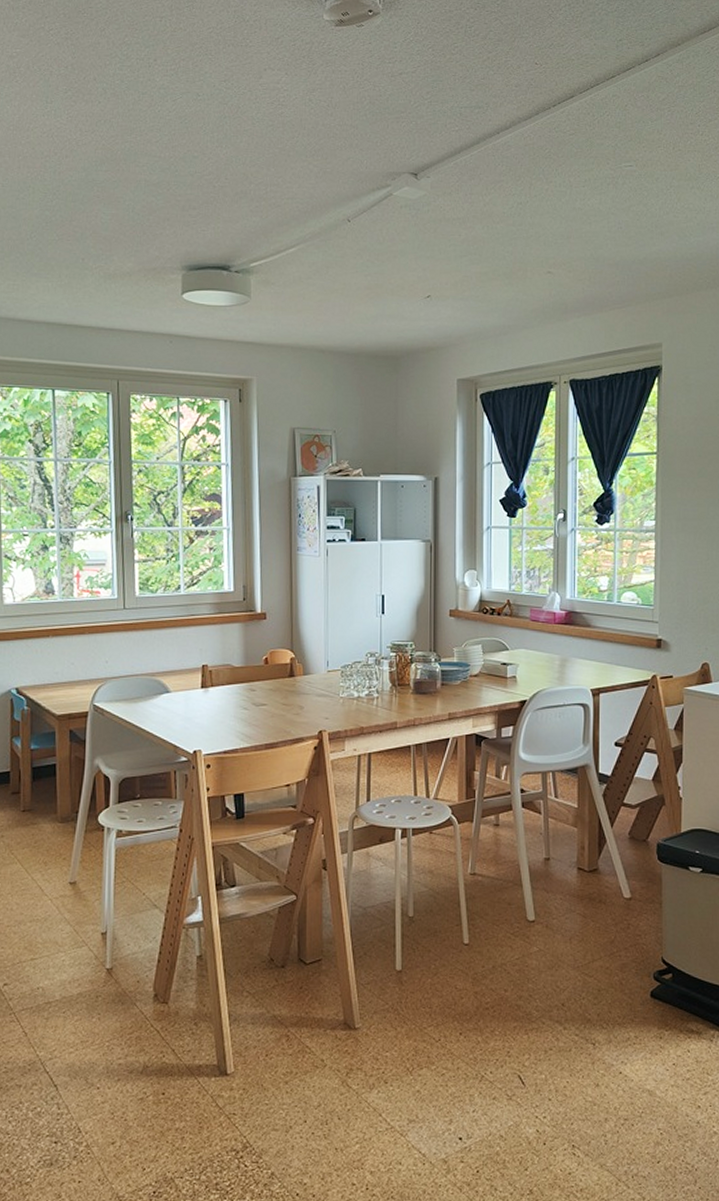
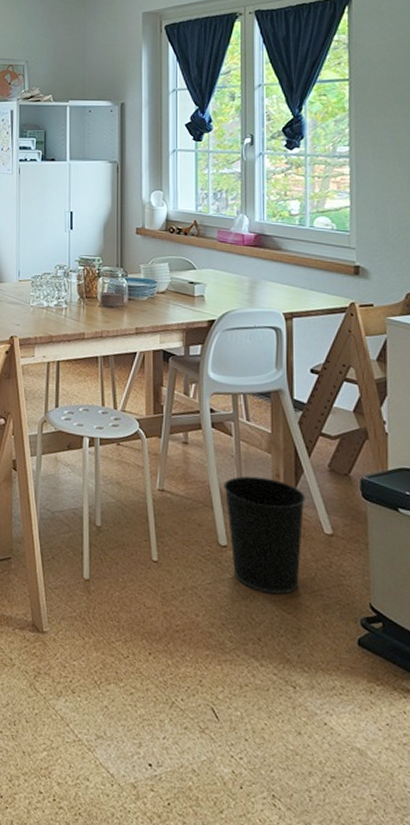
wastebasket: none [532,851,607,961] -> present [224,476,305,595]

